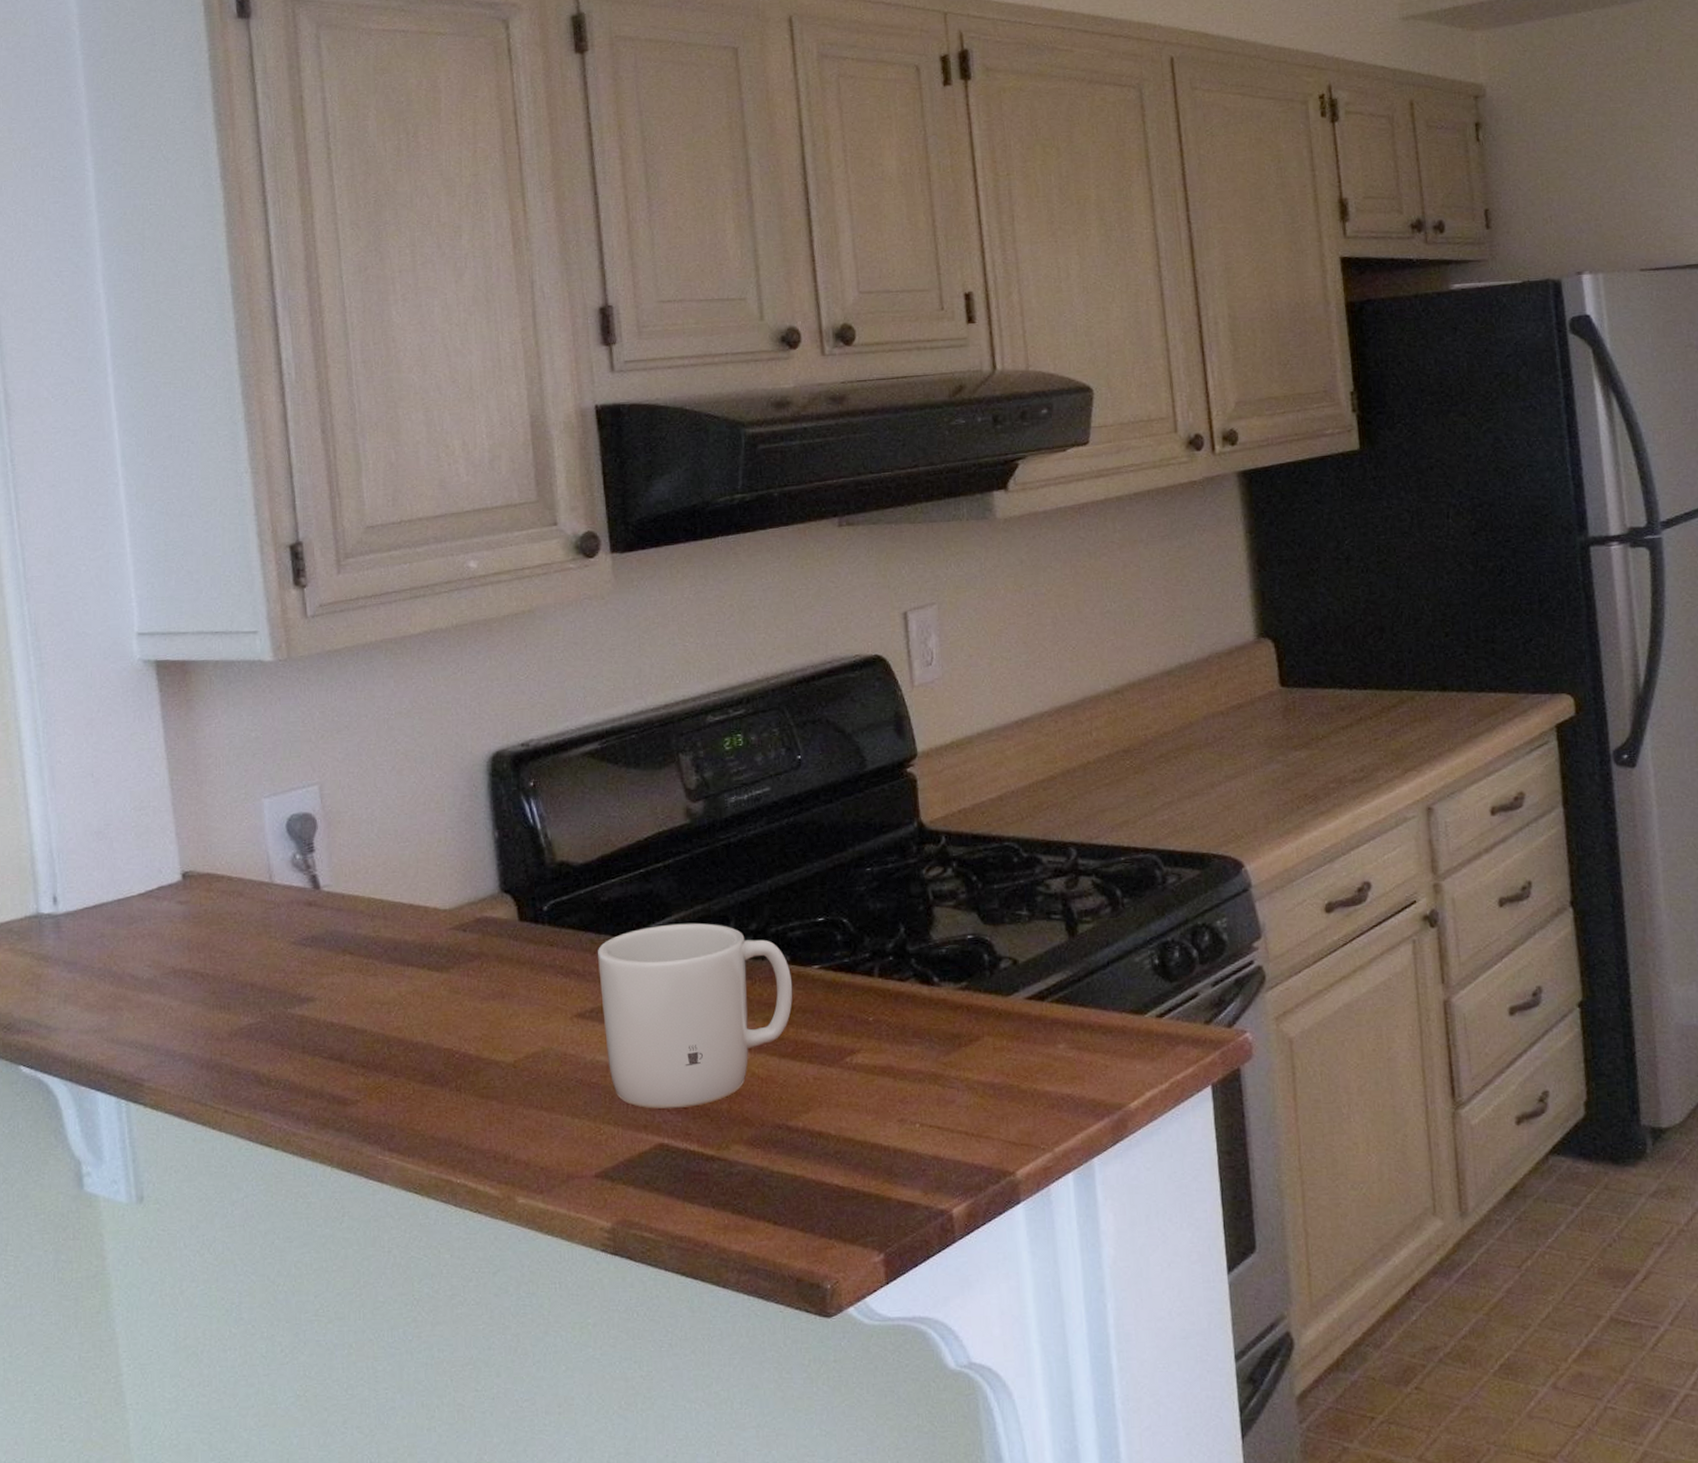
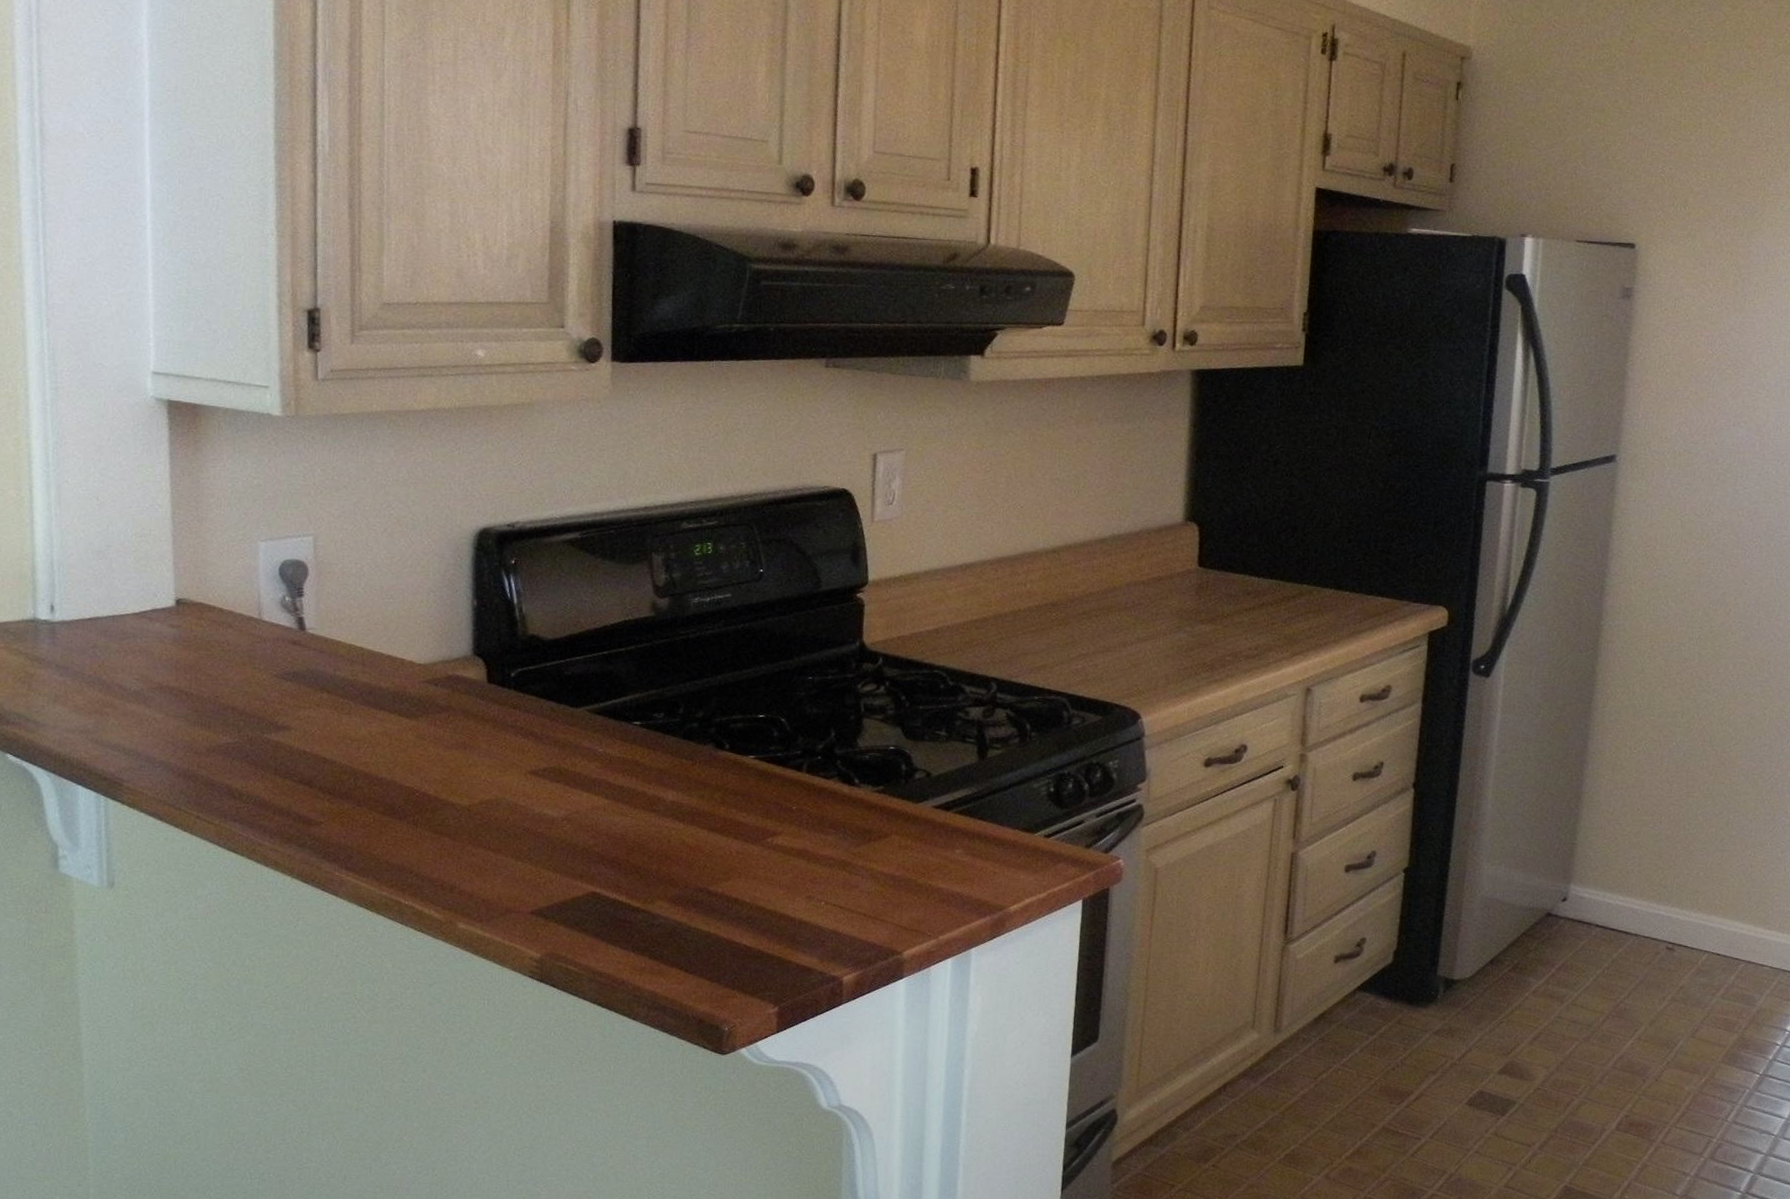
mug: present [597,922,793,1109] -> none [554,703,729,864]

